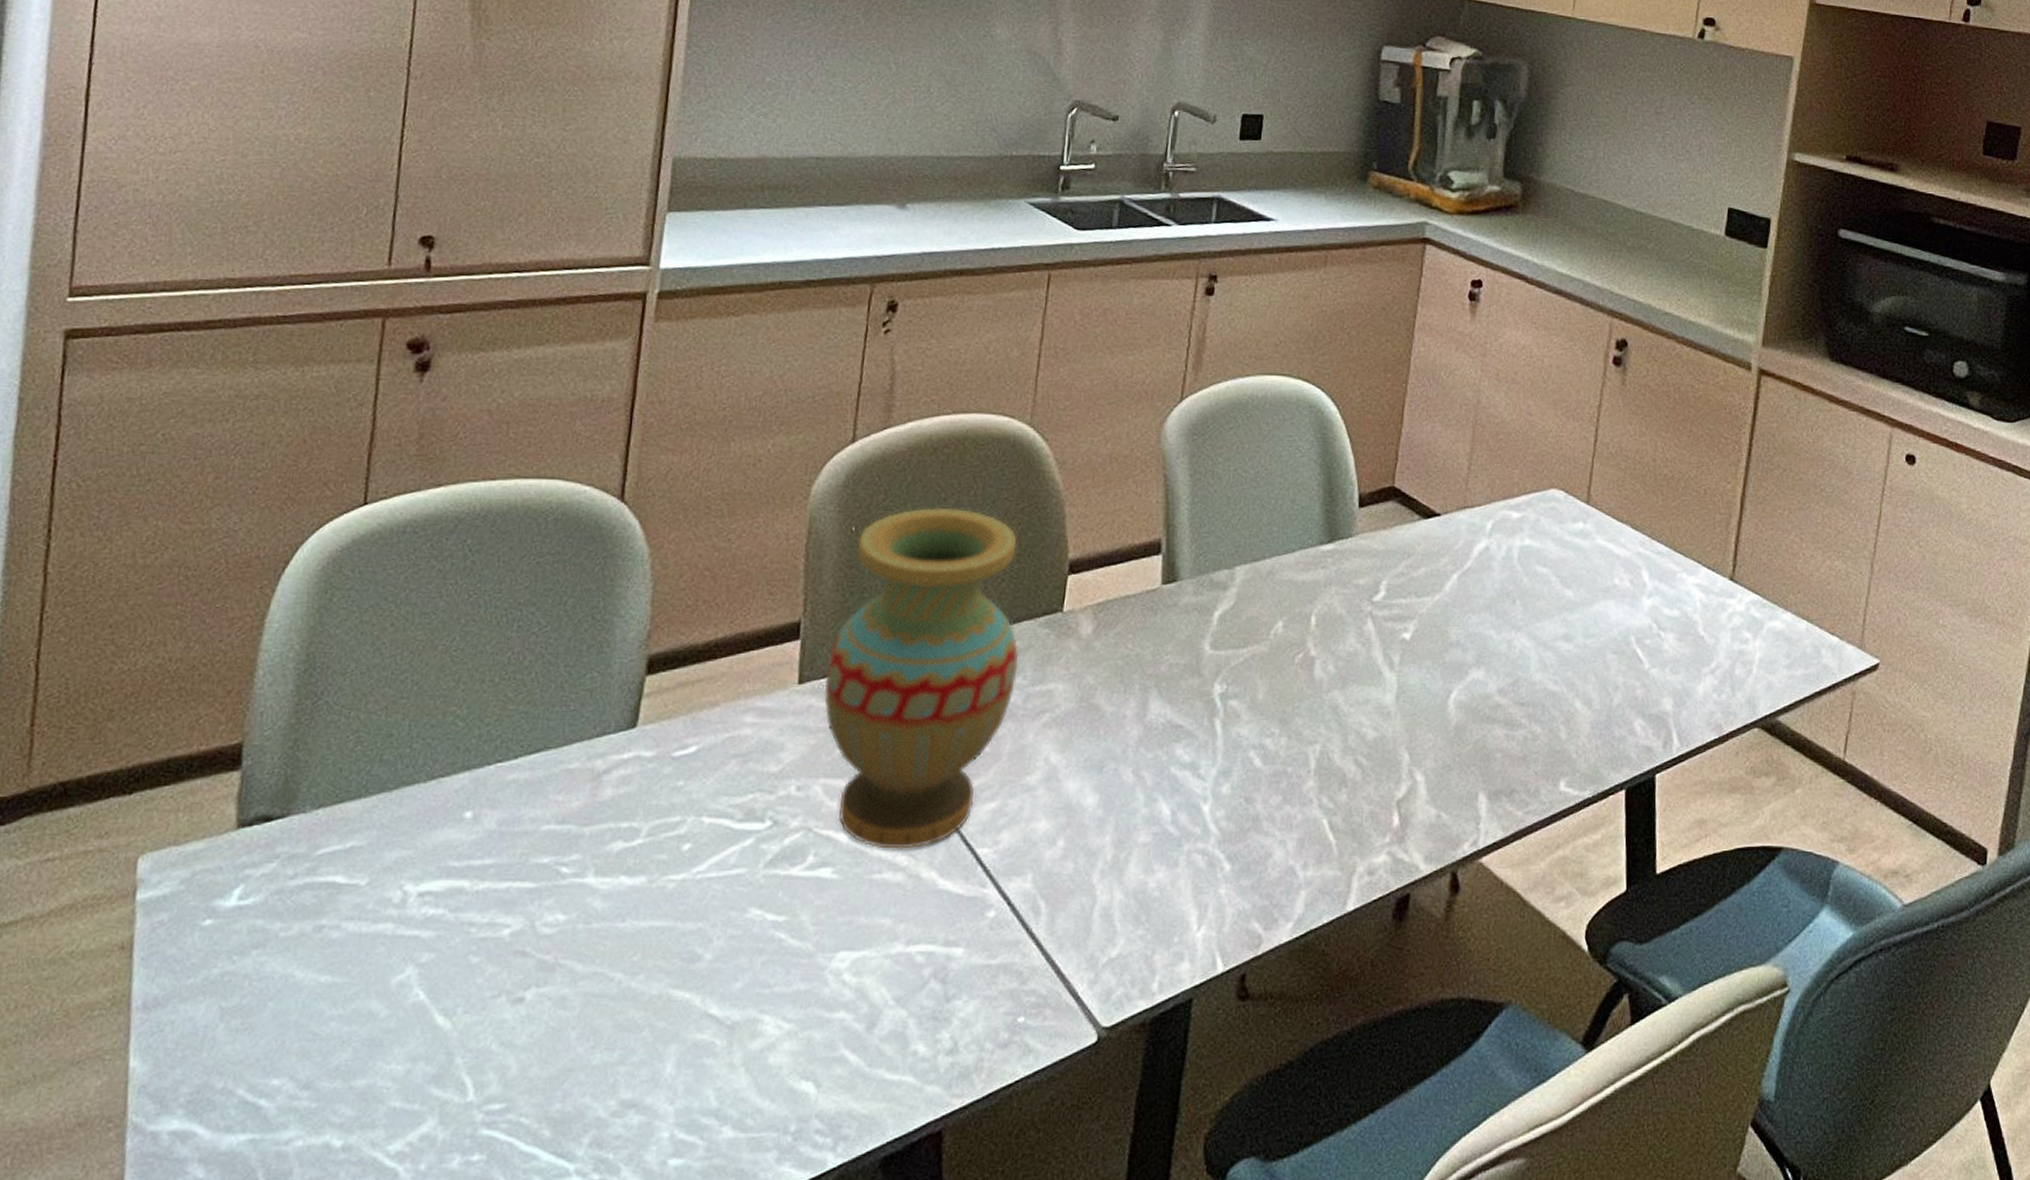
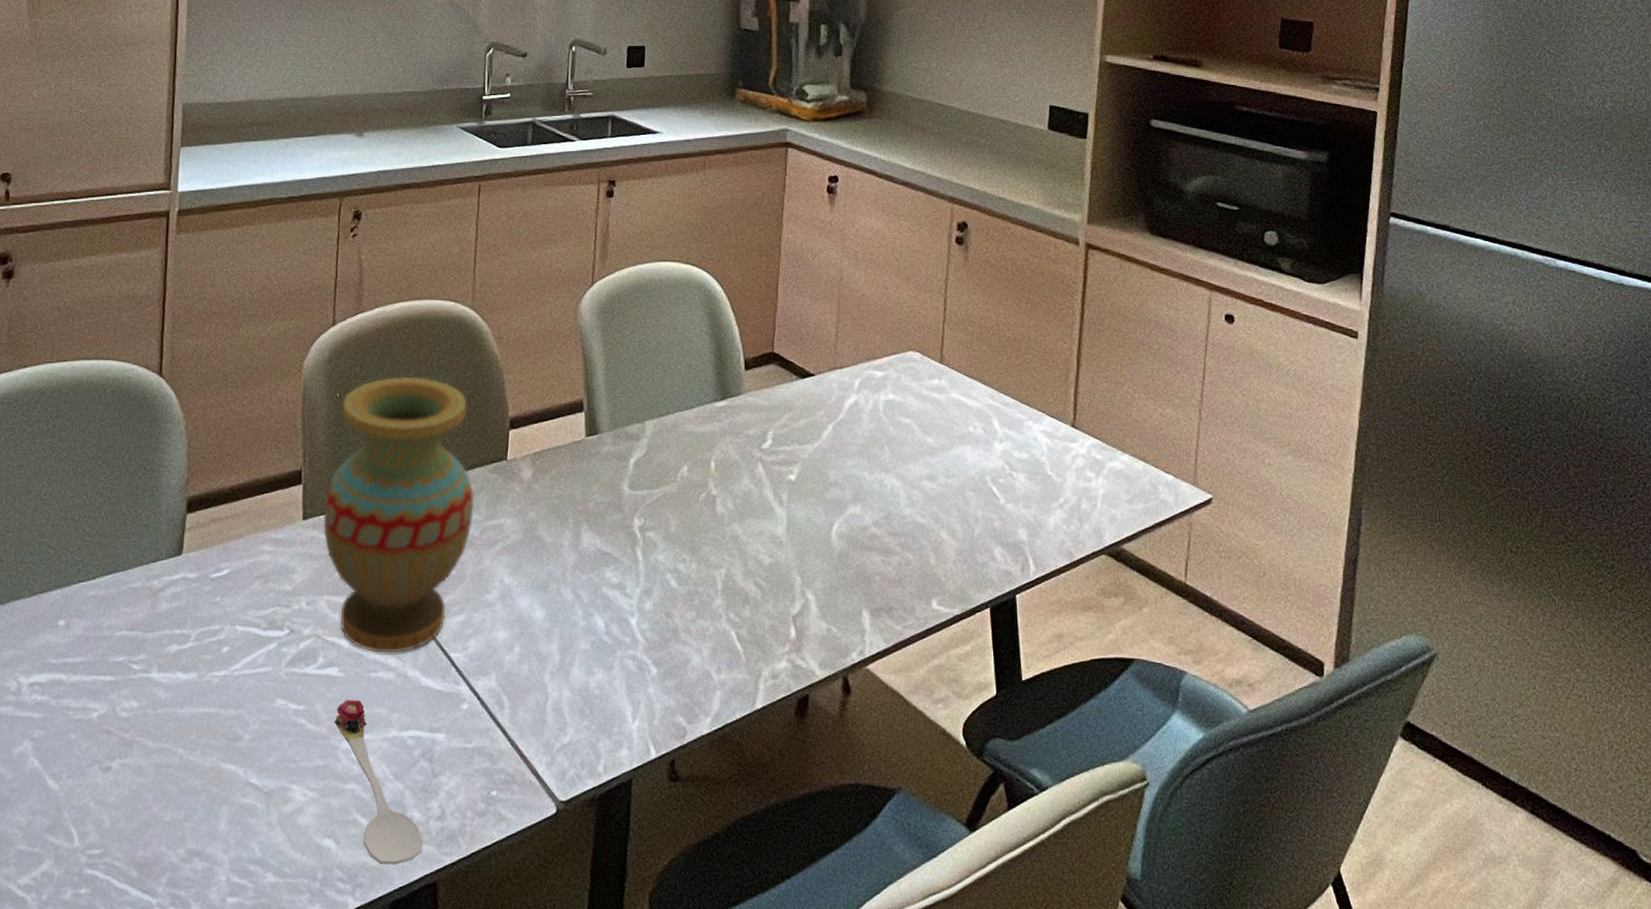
spoon: none [823,908,928,1112] -> present [334,700,423,865]

